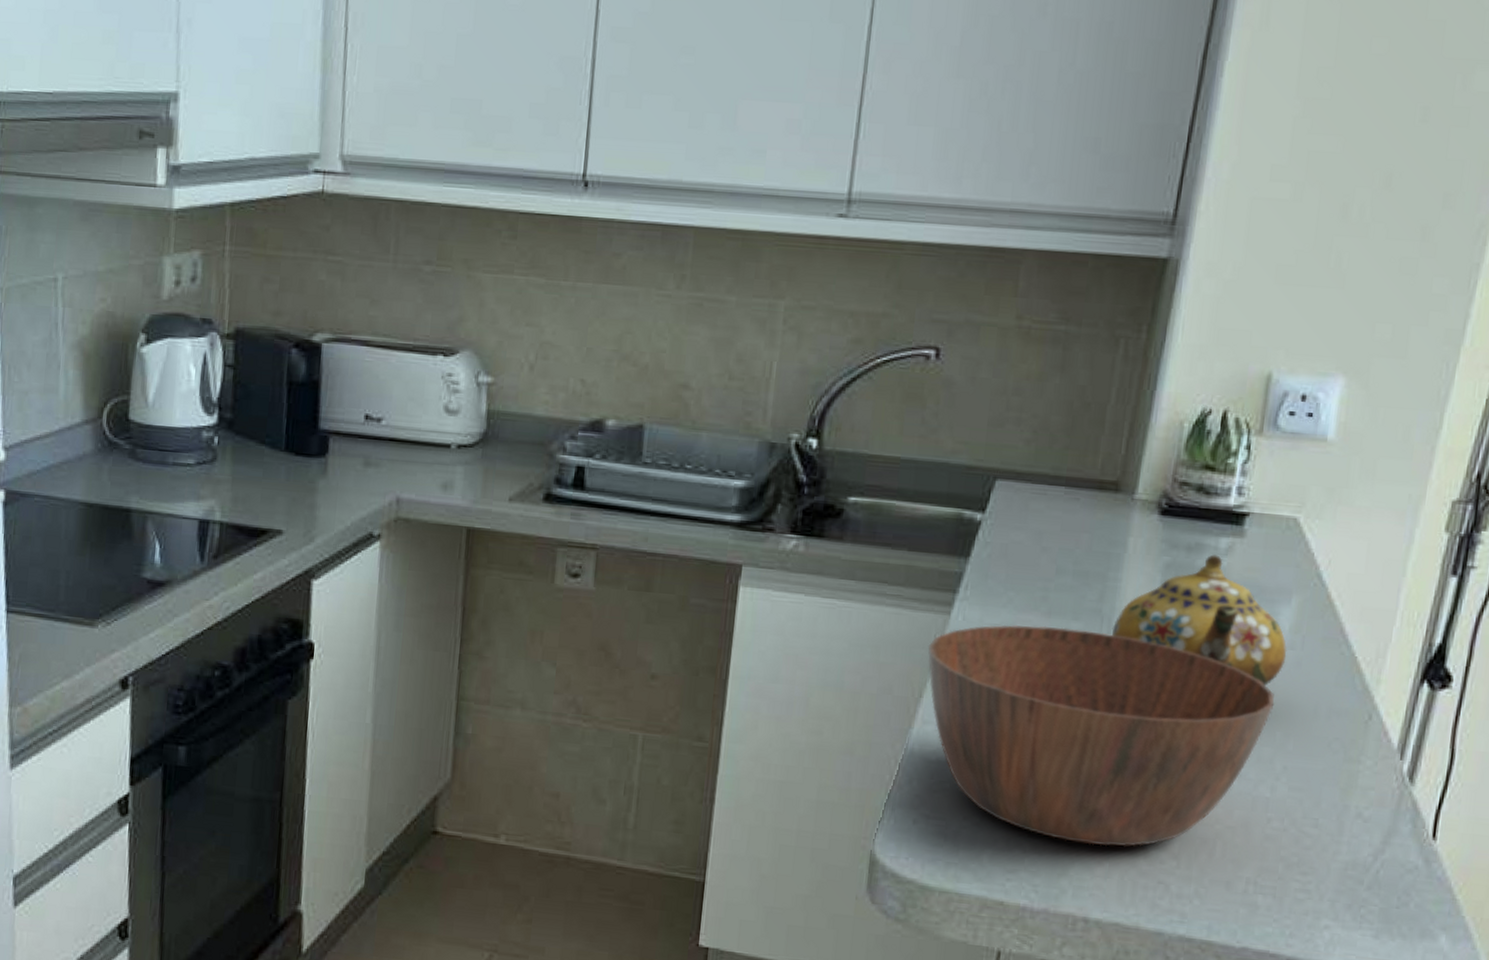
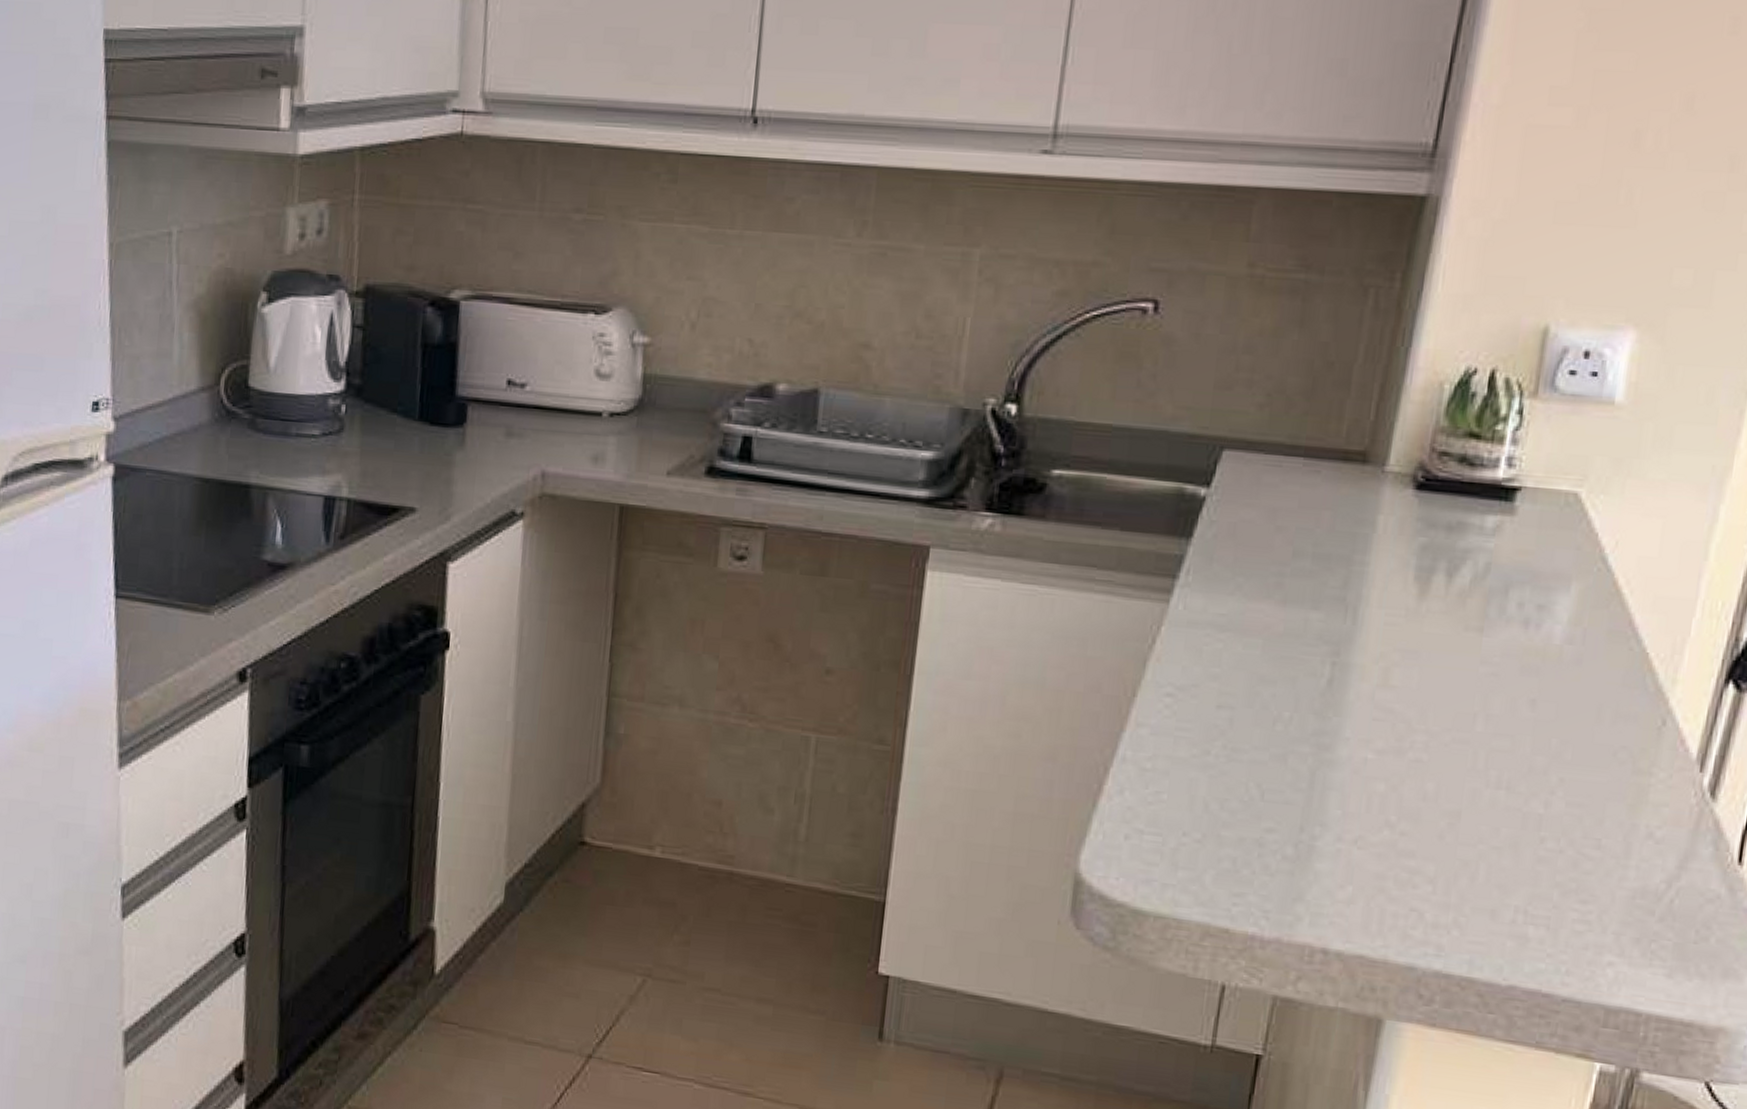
bowl: present [928,624,1275,847] -> none [1143,614,1550,869]
teapot: present [1112,554,1287,686] -> none [1357,535,1565,686]

